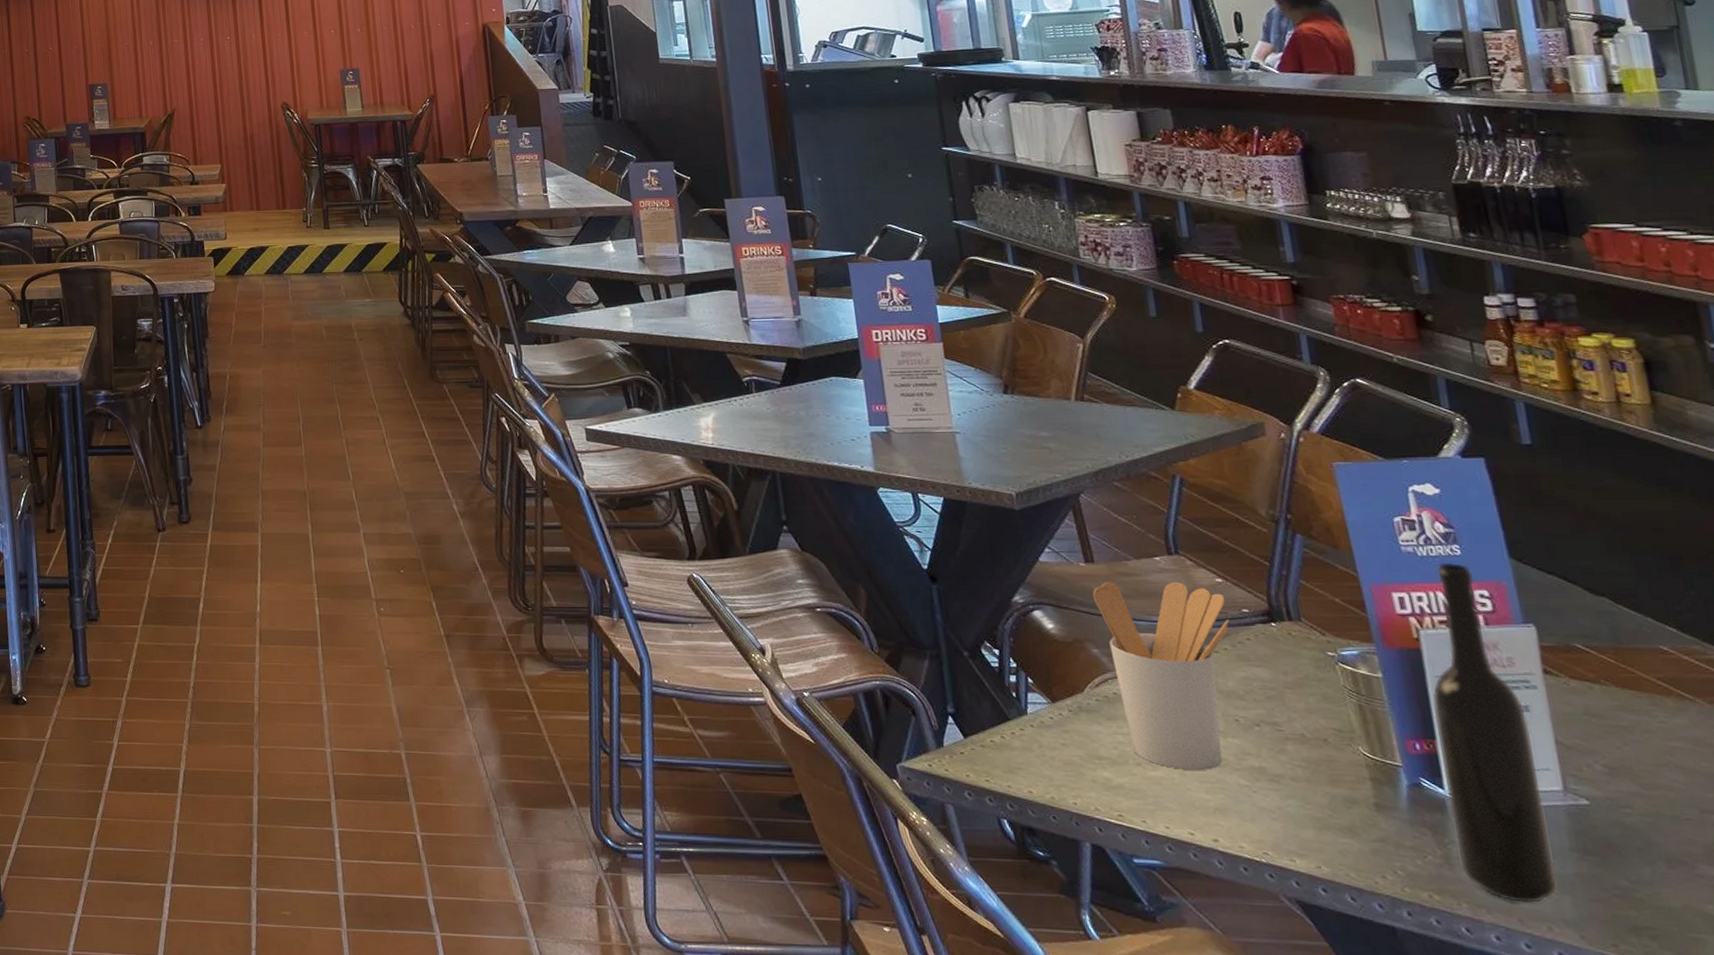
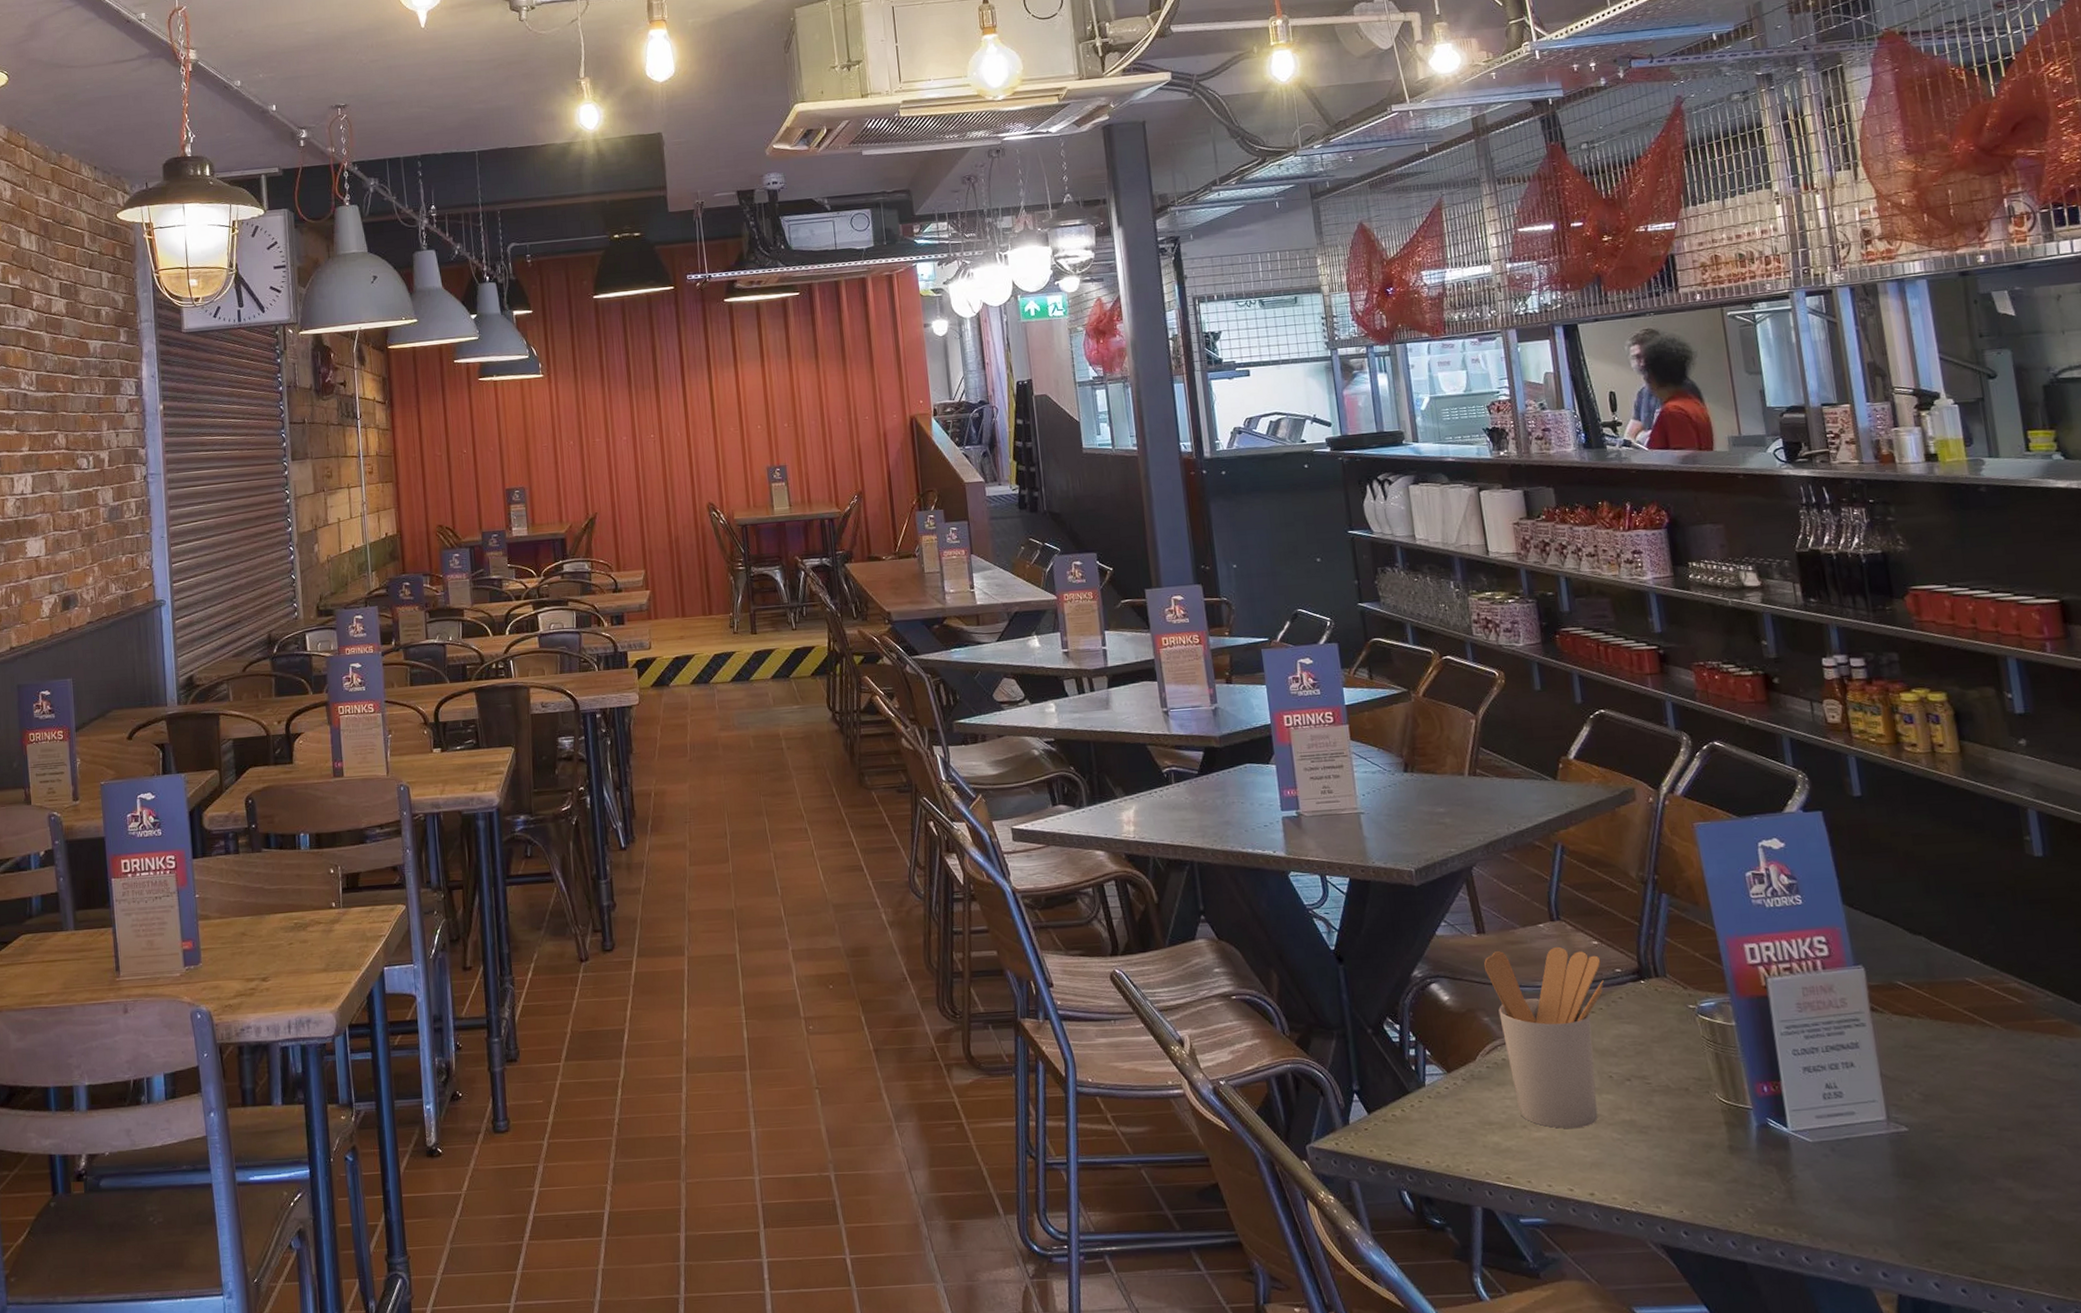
bottle: present [1432,562,1558,903] -> none [1777,911,1882,1229]

